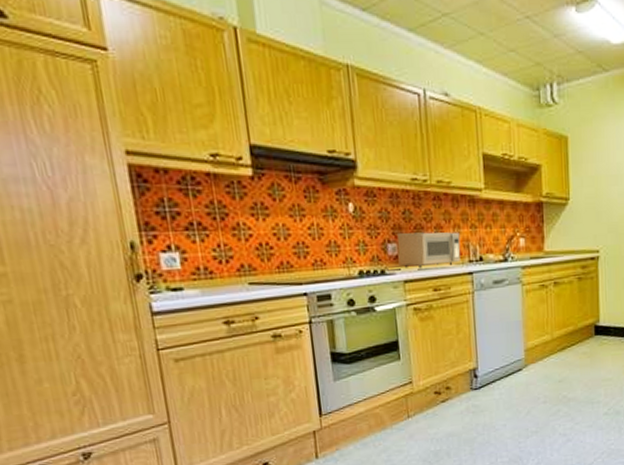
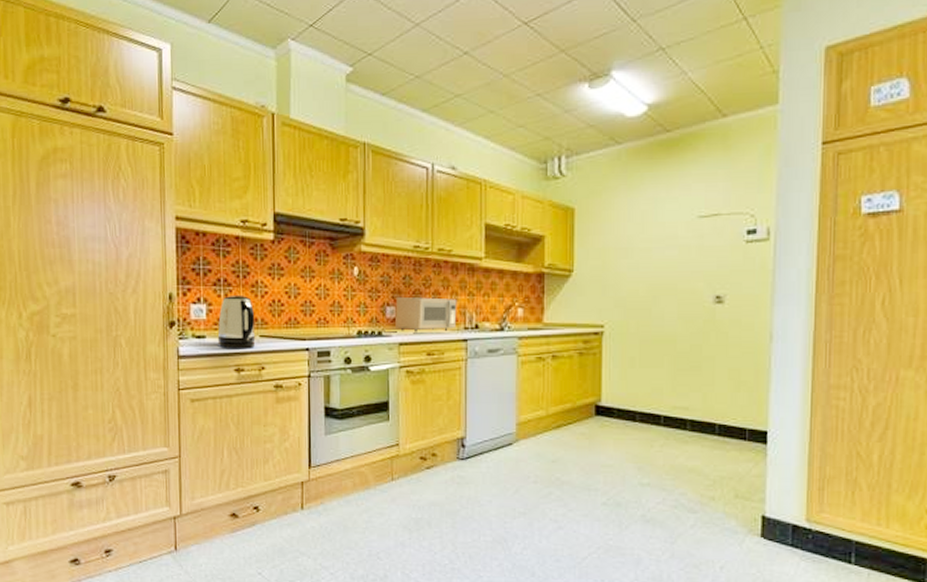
kettle: none [196,239,245,300] -> present [217,294,256,348]

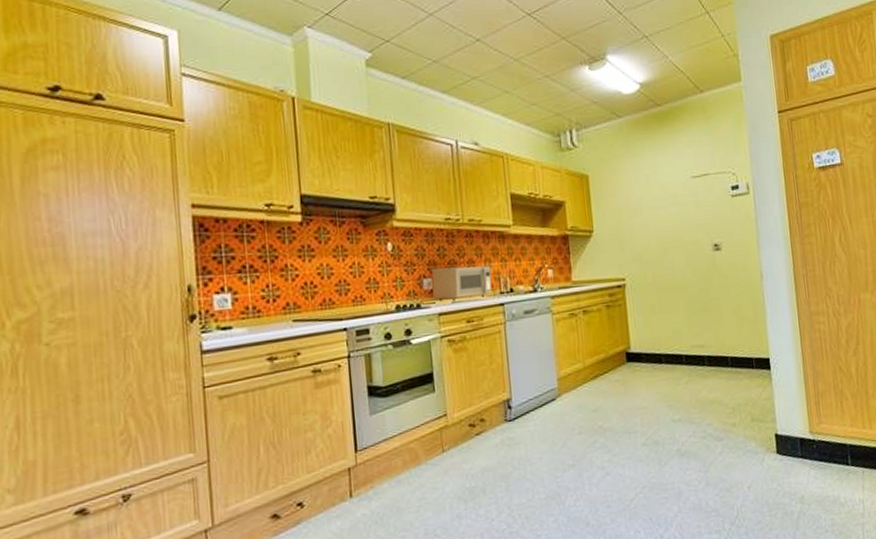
kettle: present [217,294,256,348] -> none [245,280,289,338]

